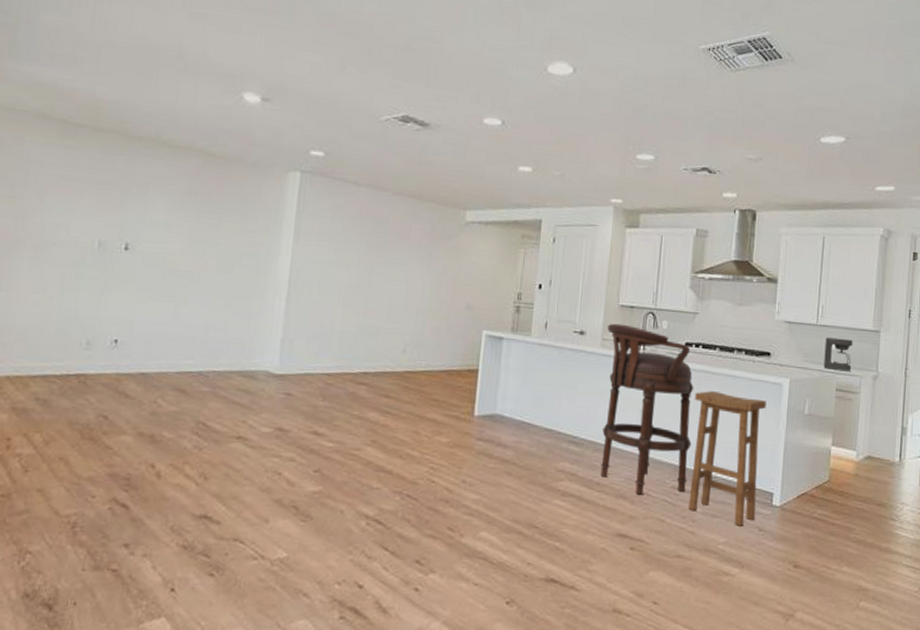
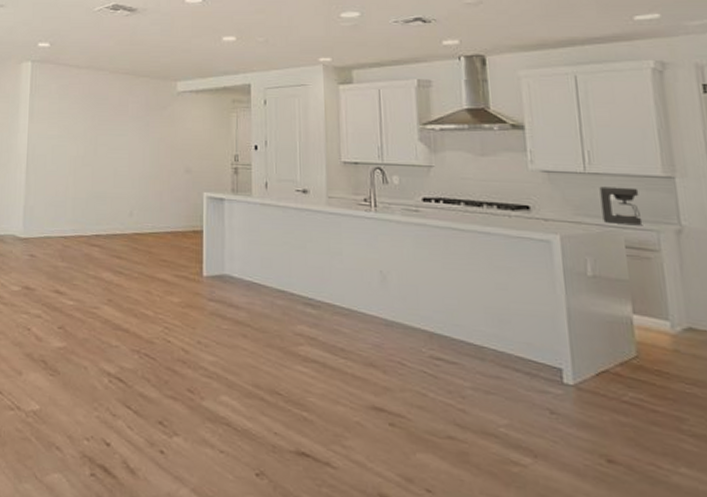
bar stool: present [600,323,694,495] -> none [331,180,448,364]
bar stool: present [688,391,766,526] -> none [443,250,542,407]

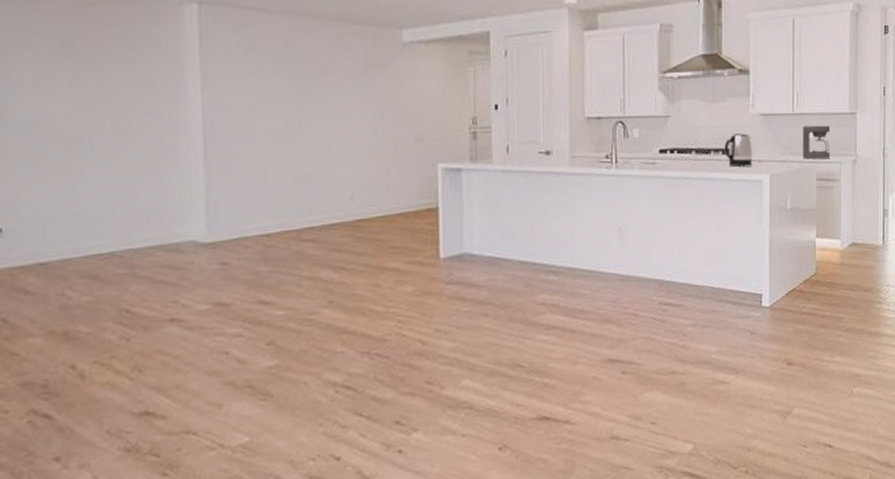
kettle: none [499,189,537,224] -> present [724,133,753,167]

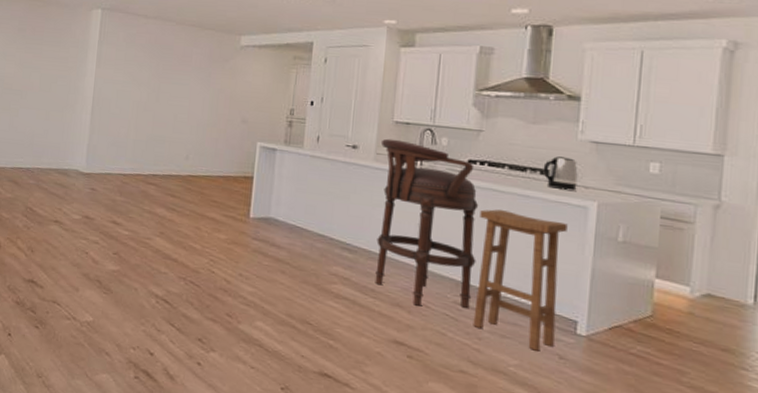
bar stool: none [574,137,675,317] -> present [375,138,479,308]
bar stool: none [674,197,748,333] -> present [473,209,568,351]
coffee maker: present [802,125,831,160] -> none [643,160,685,199]

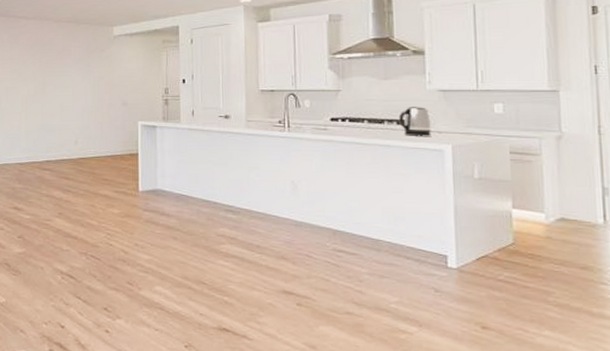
bar stool: present [375,138,479,308] -> none [249,106,349,257]
bar stool: present [473,209,568,351] -> none [347,161,429,287]

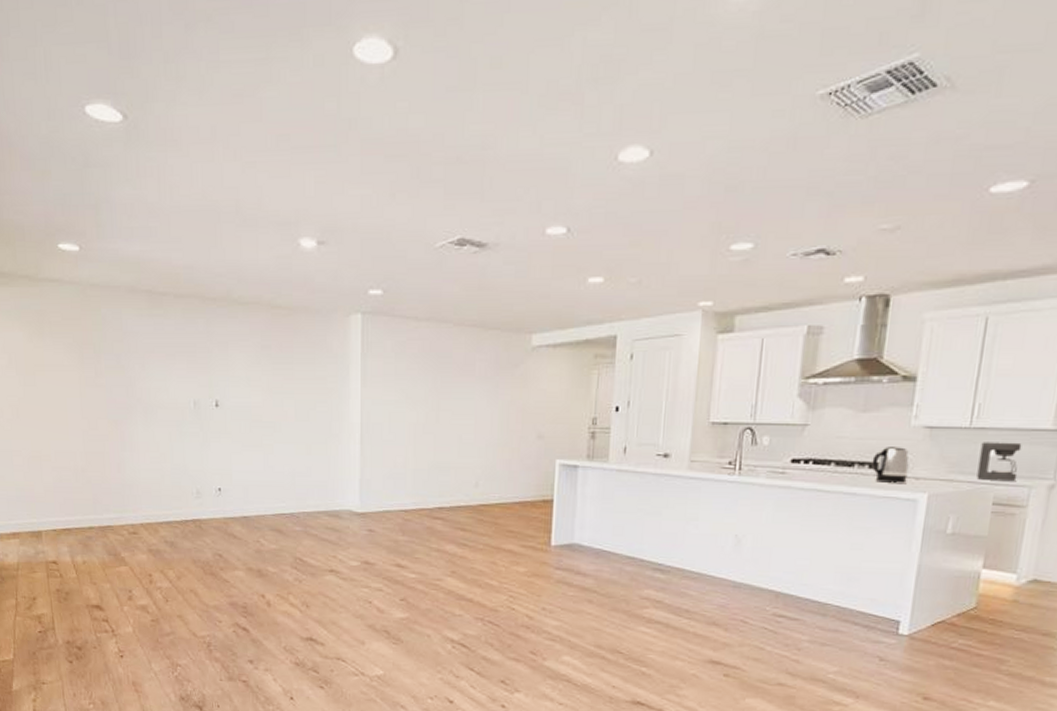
coffee maker: none [490,101,527,134] -> present [976,442,1022,482]

